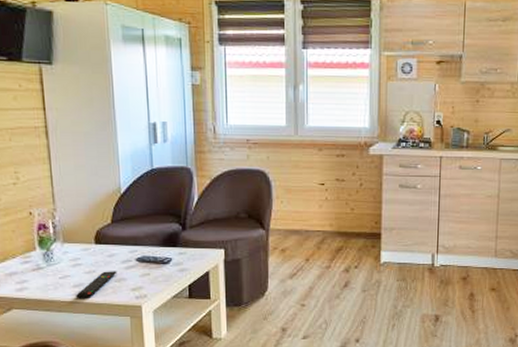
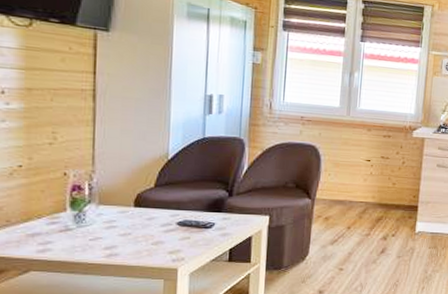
remote control: present [76,271,117,300] -> none [106,234,155,262]

